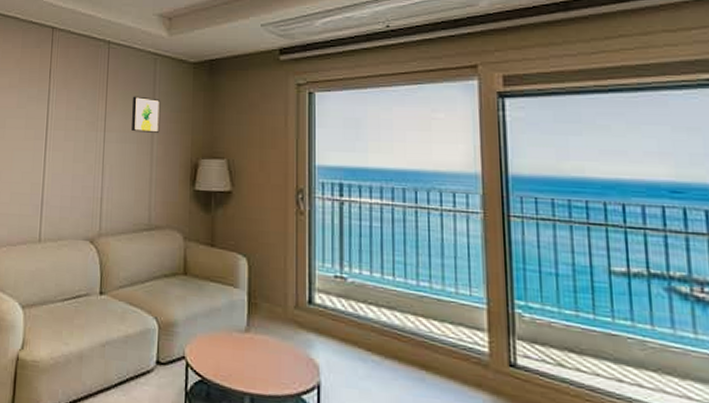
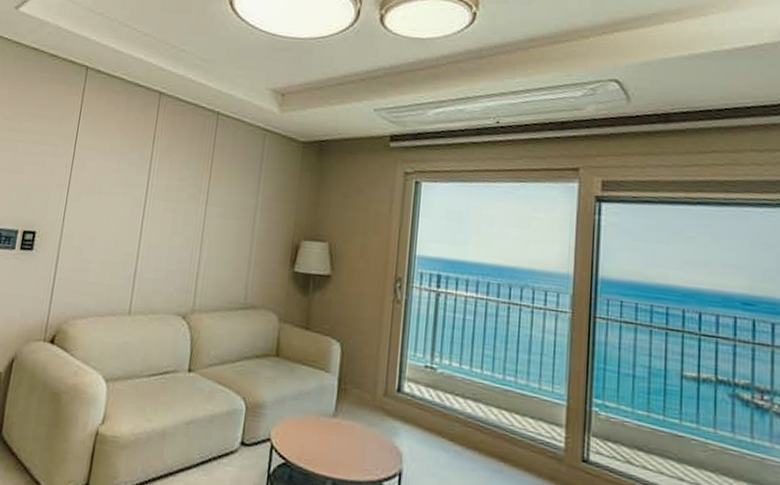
wall art: present [131,96,161,133] -> none [234,171,267,211]

